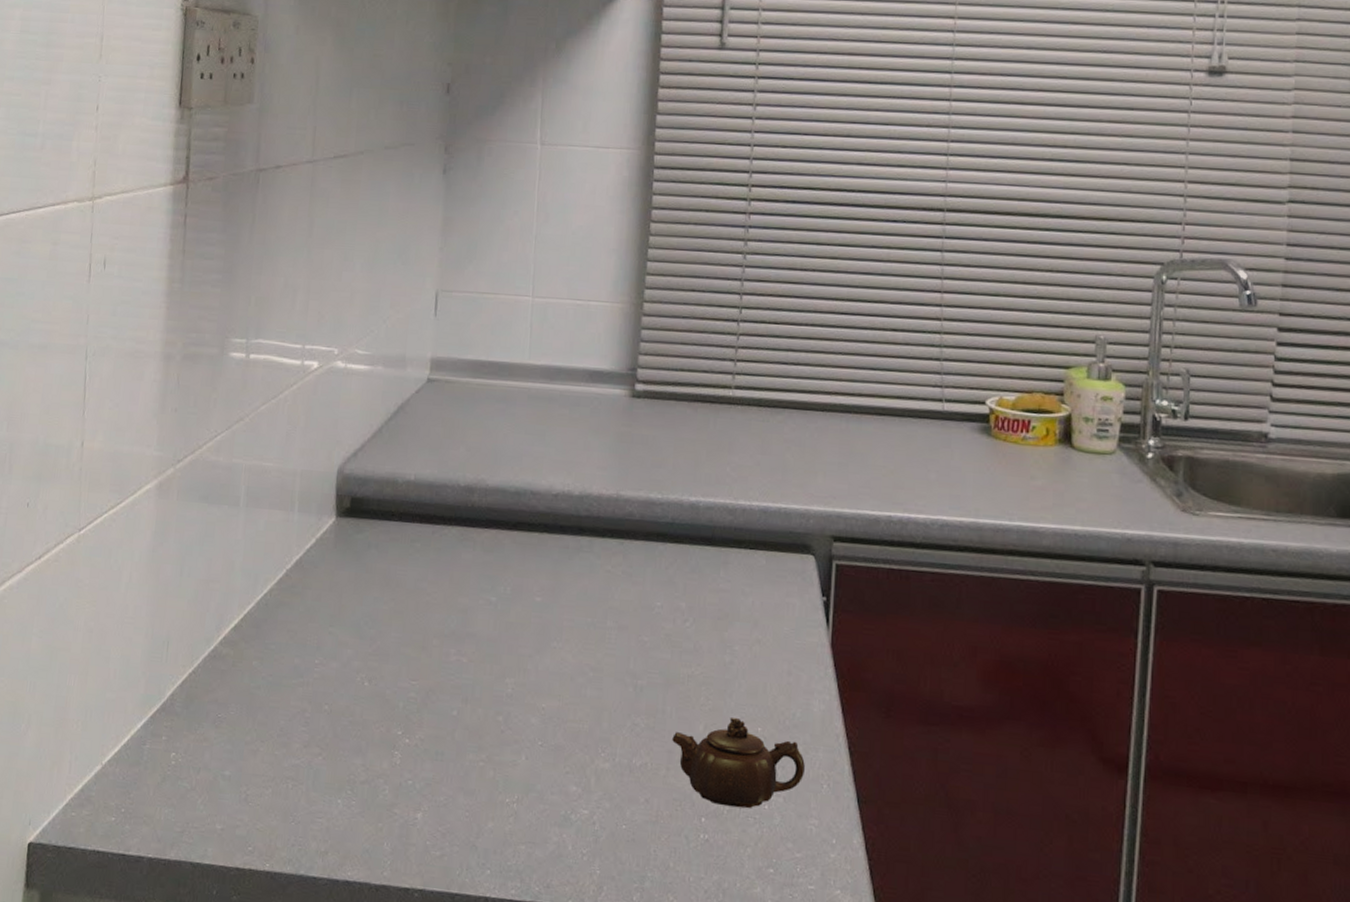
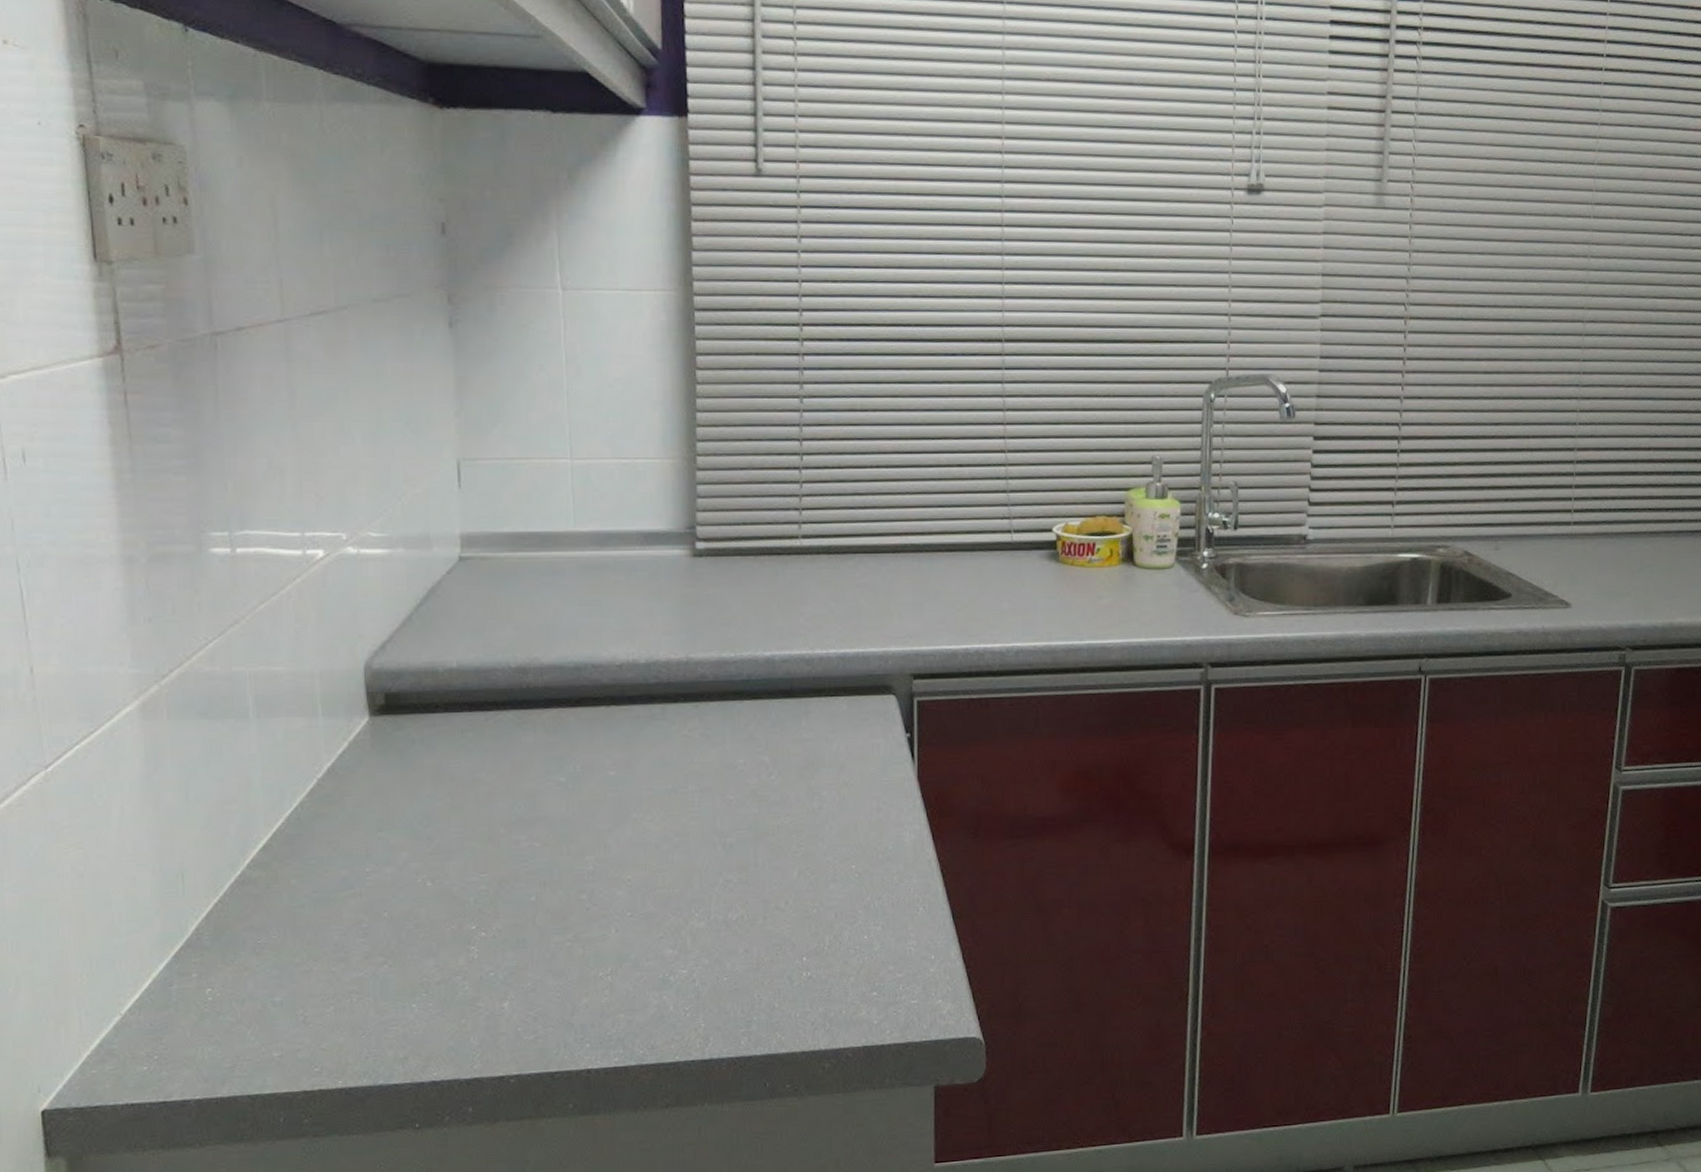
teapot: present [672,717,805,809] -> none [767,859,900,943]

